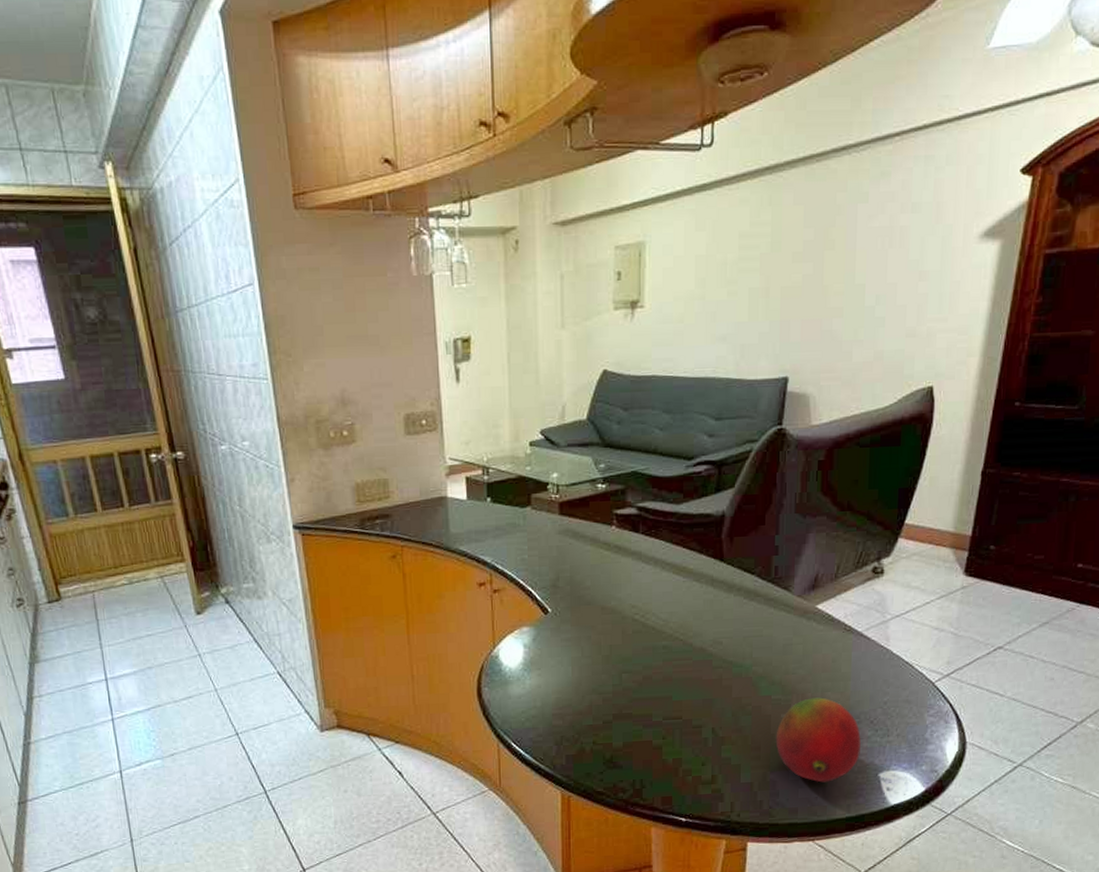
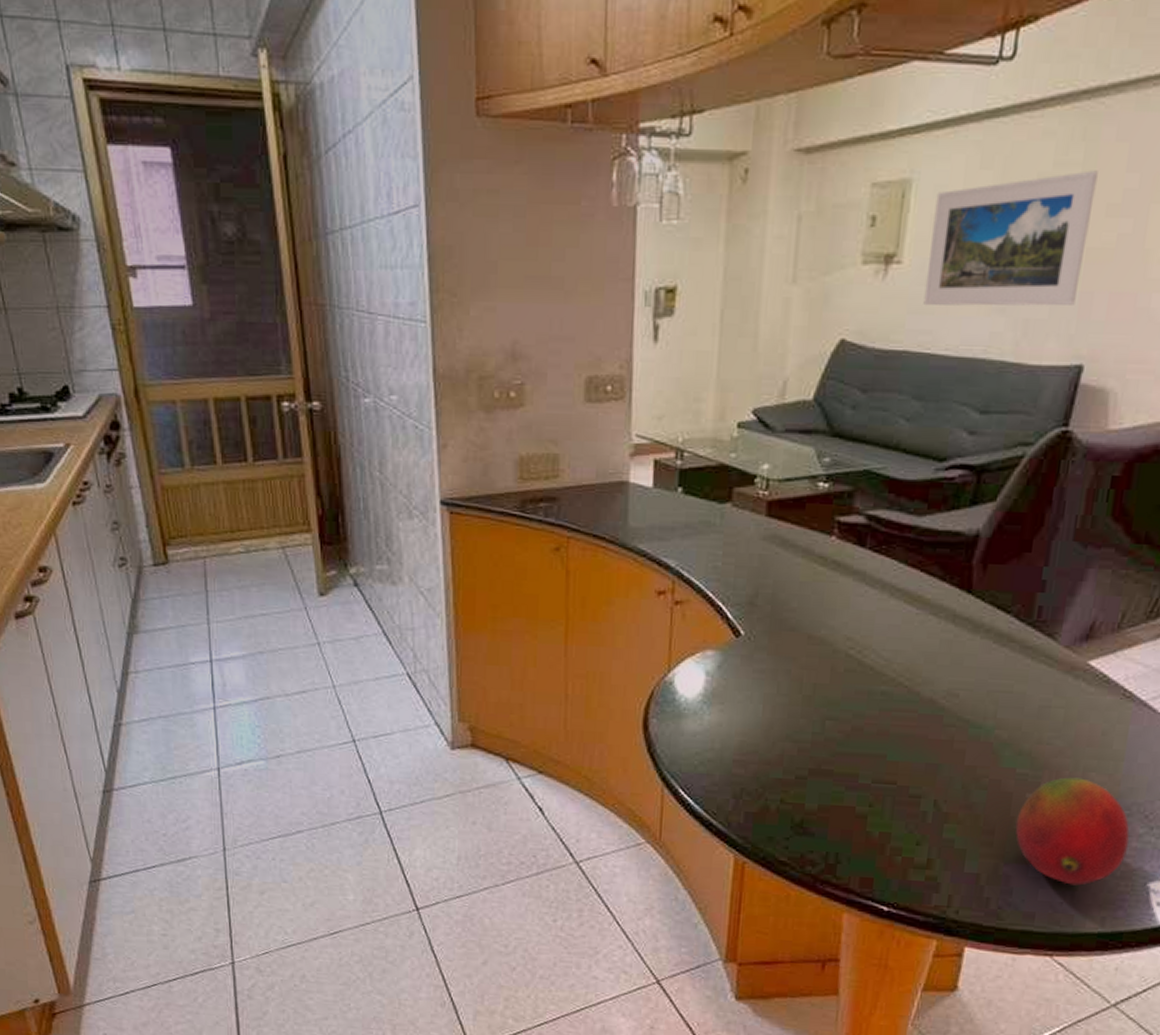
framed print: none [664,228,783,338] -> present [923,170,1098,306]

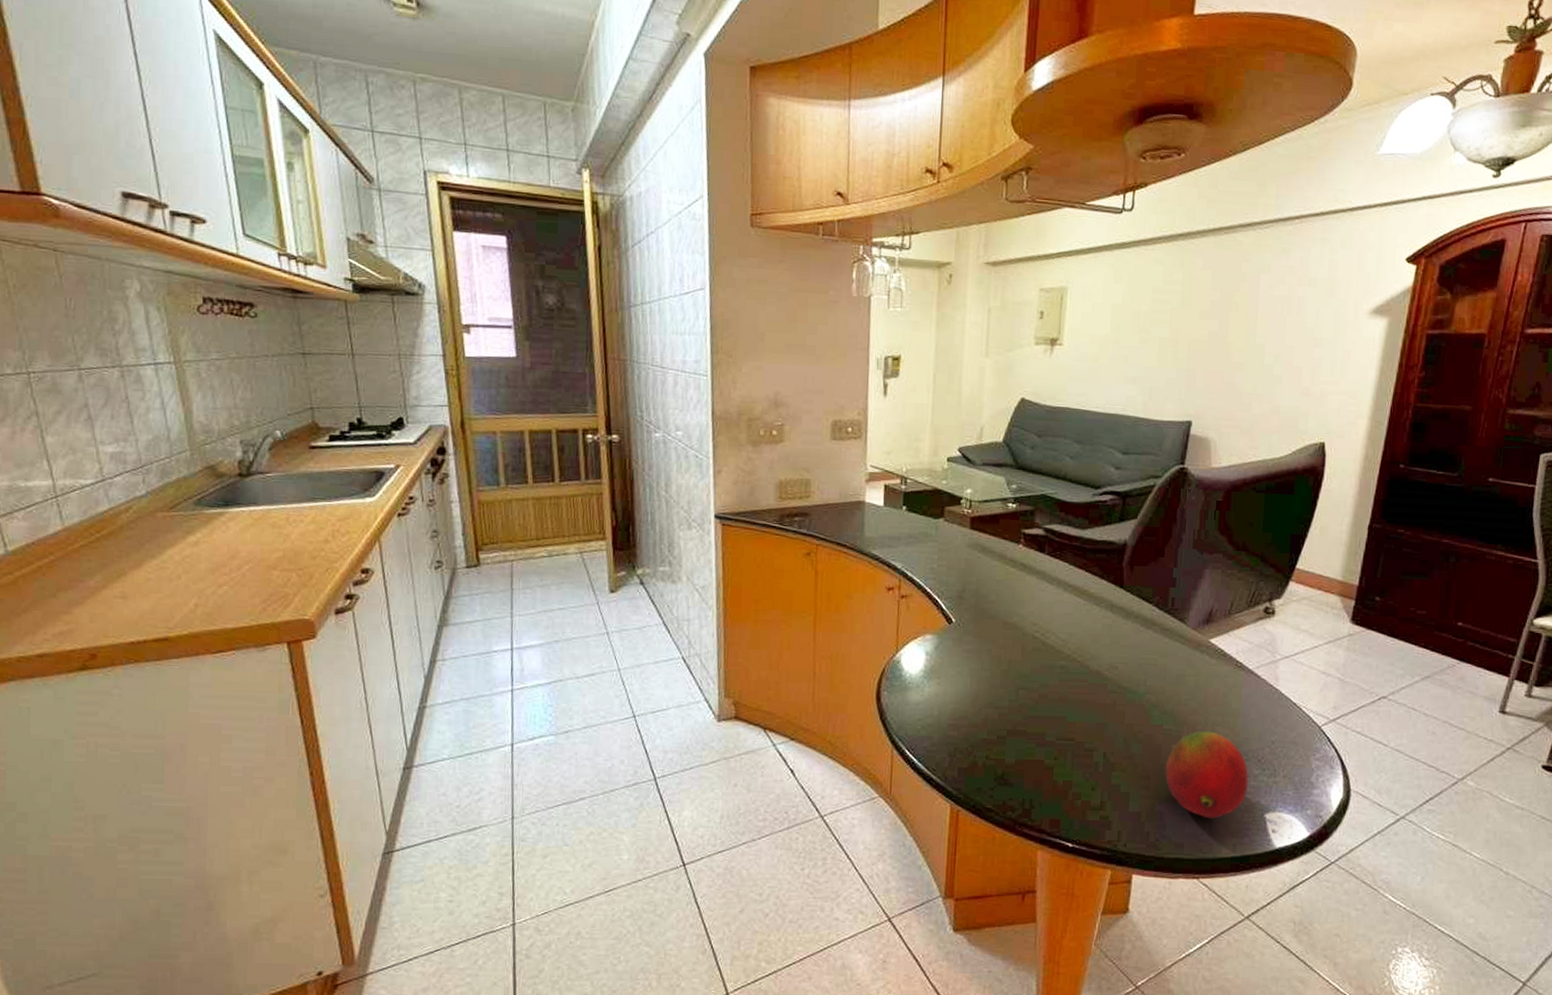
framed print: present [923,170,1098,306] -> none [1079,287,1193,379]

